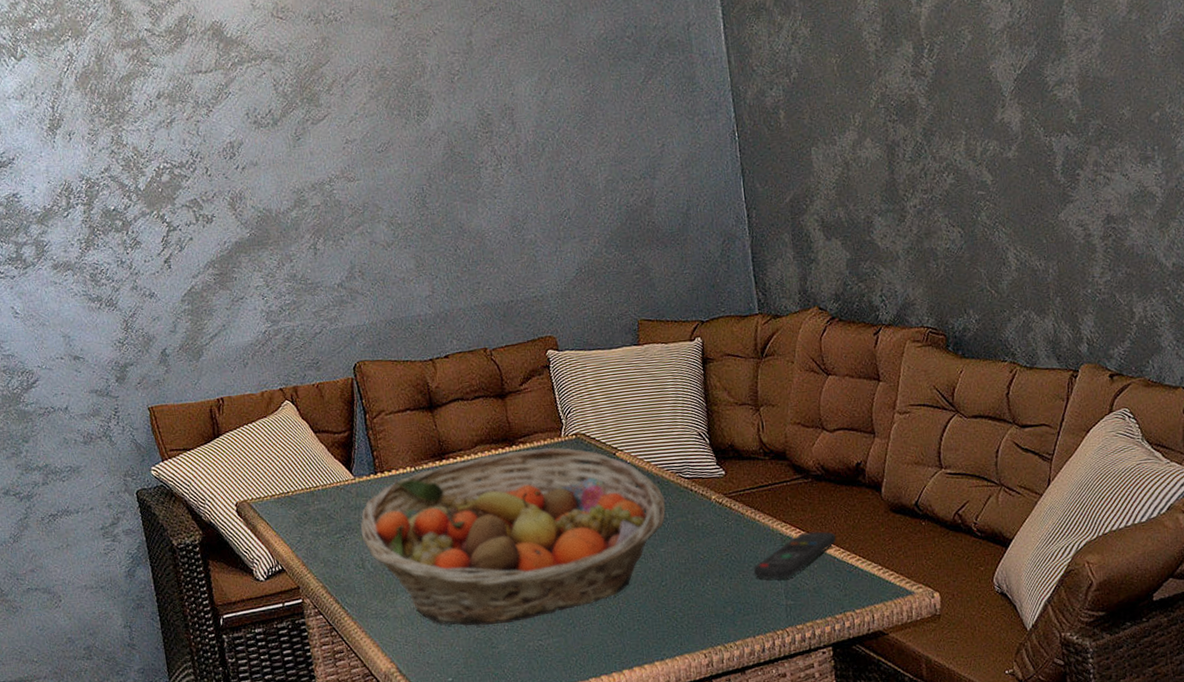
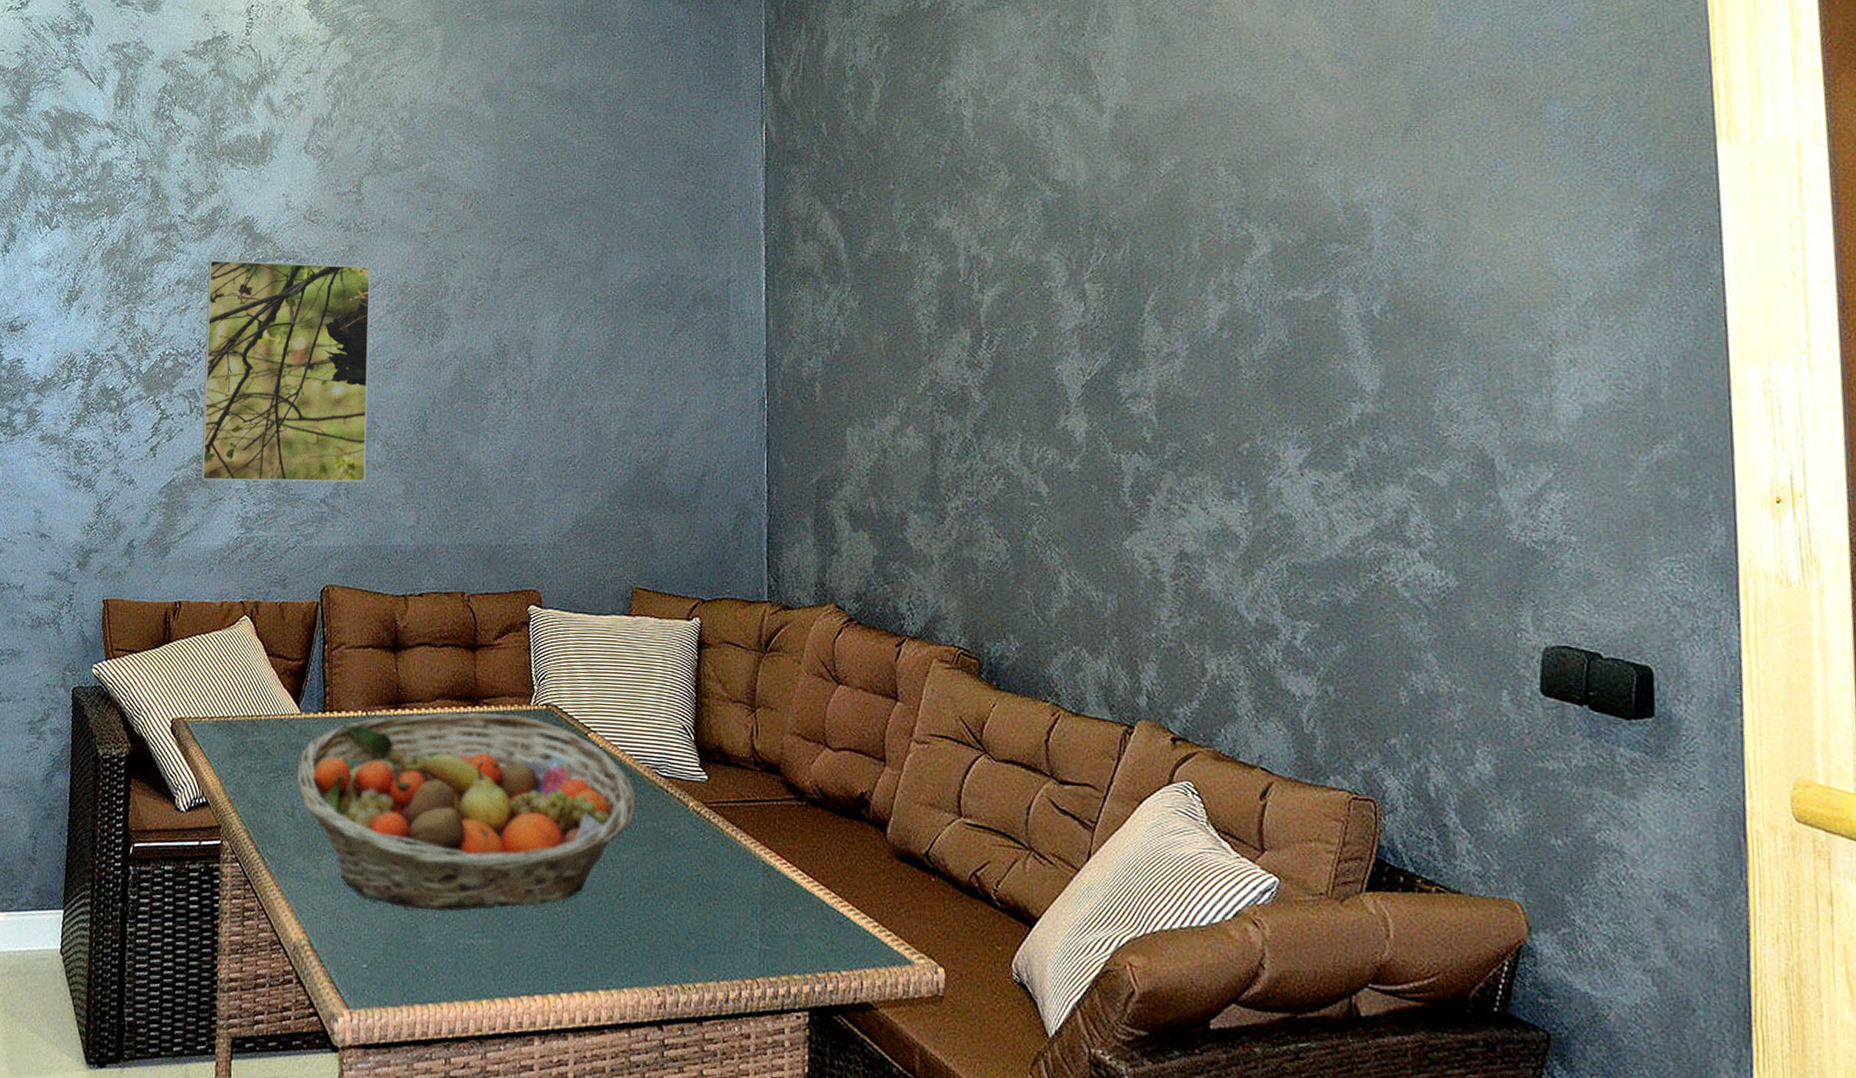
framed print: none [184,55,377,284] -> present [201,259,371,483]
remote control: present [753,531,836,580] -> none [726,865,827,917]

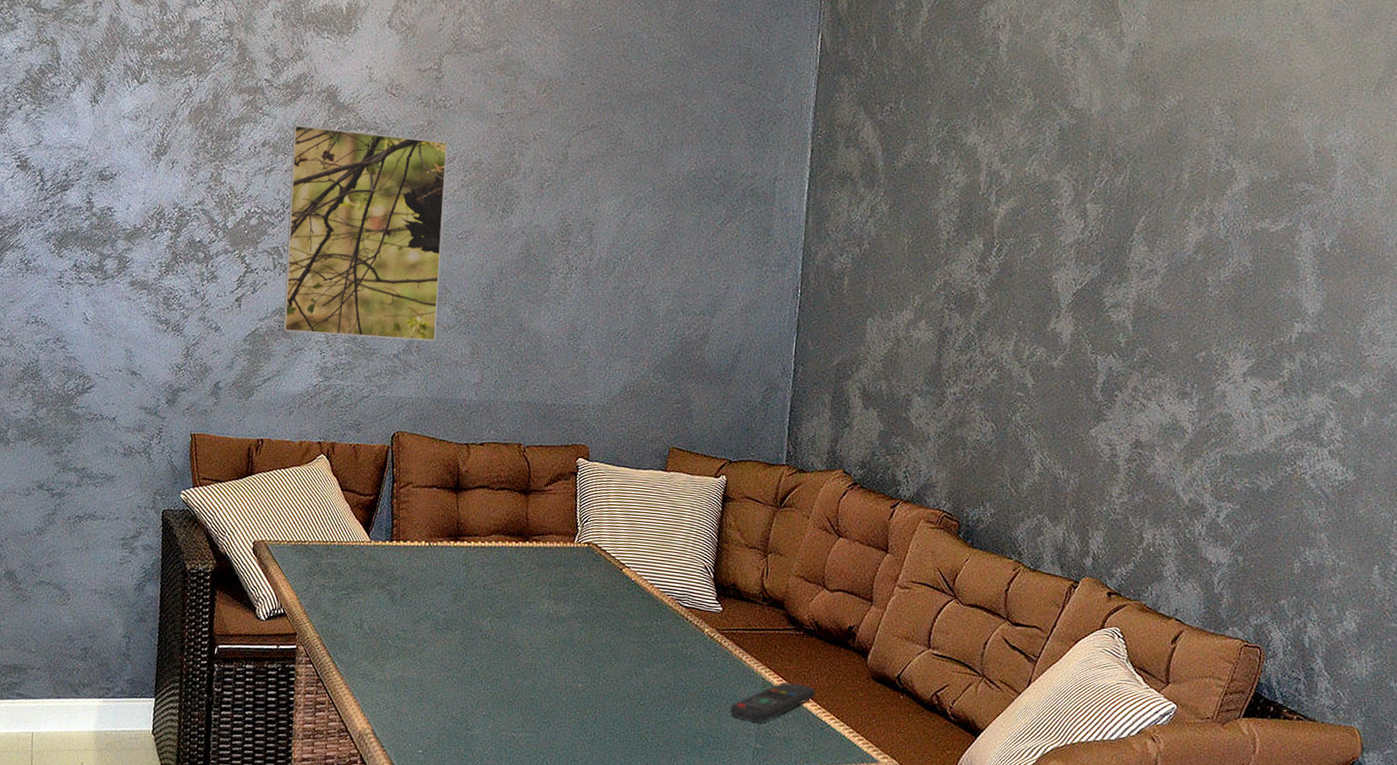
fruit basket: present [296,711,636,912] -> none [365,545,660,710]
remote control: none [726,865,827,917] -> present [729,682,815,722]

